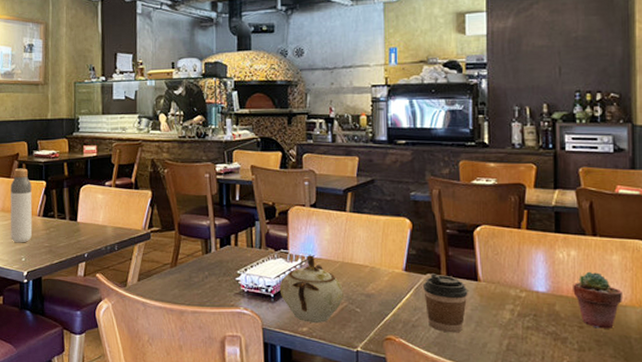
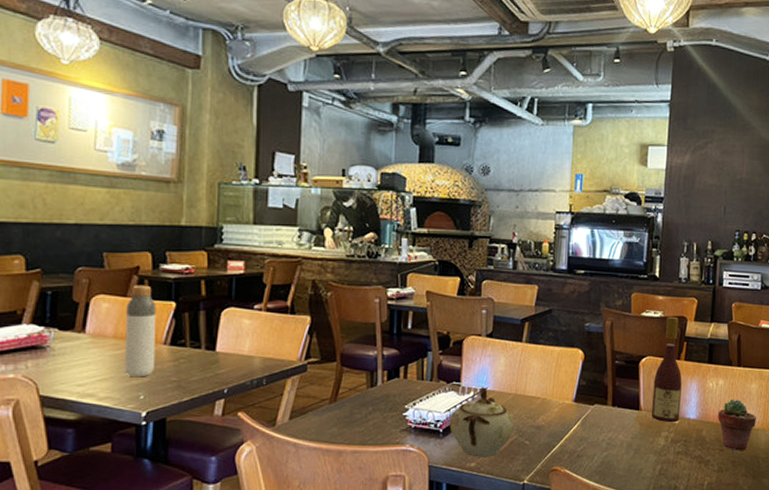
coffee cup: present [423,274,468,333] -> none [590,404,630,461]
wine bottle: none [492,183,526,296] -> present [652,316,682,423]

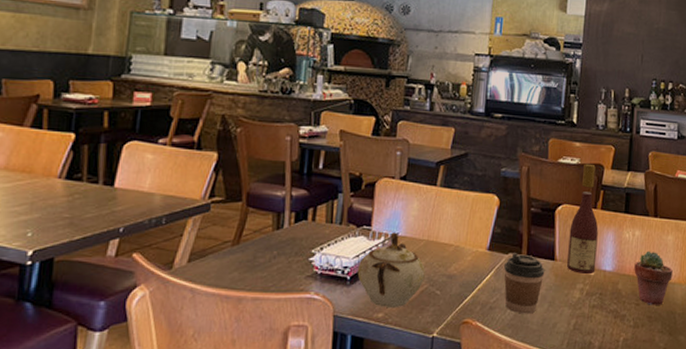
bottle: present [124,285,156,378] -> none [13,114,54,213]
coffee cup: none [590,404,630,461] -> present [504,253,545,314]

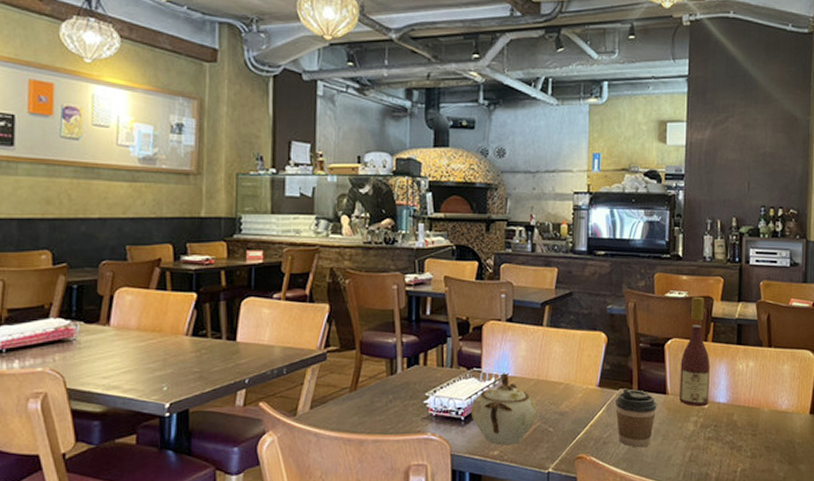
potted succulent: present [634,251,673,305] -> none [749,381,790,436]

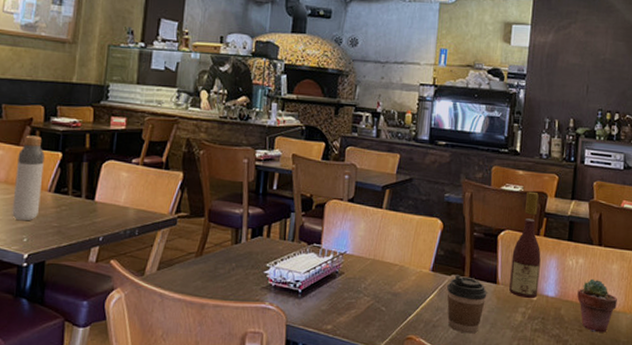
bottle: none [147,277,178,369] -> present [12,135,45,221]
sugar bowl: present [471,373,537,446] -> none [308,251,371,322]
potted succulent: none [749,381,790,436] -> present [577,278,617,333]

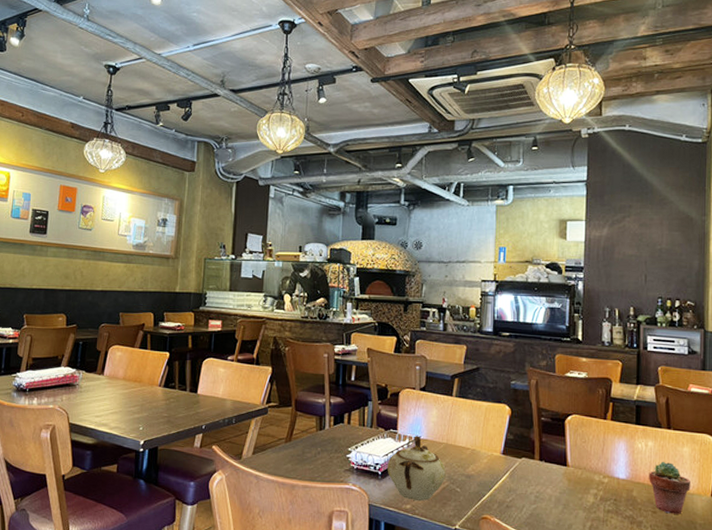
bottle: present [12,135,45,221] -> none [130,338,155,412]
sugar bowl: none [308,251,371,322] -> present [387,436,446,502]
coffee cup: present [447,275,487,334] -> none [518,458,558,514]
wine bottle: present [509,191,541,299] -> none [580,377,609,481]

